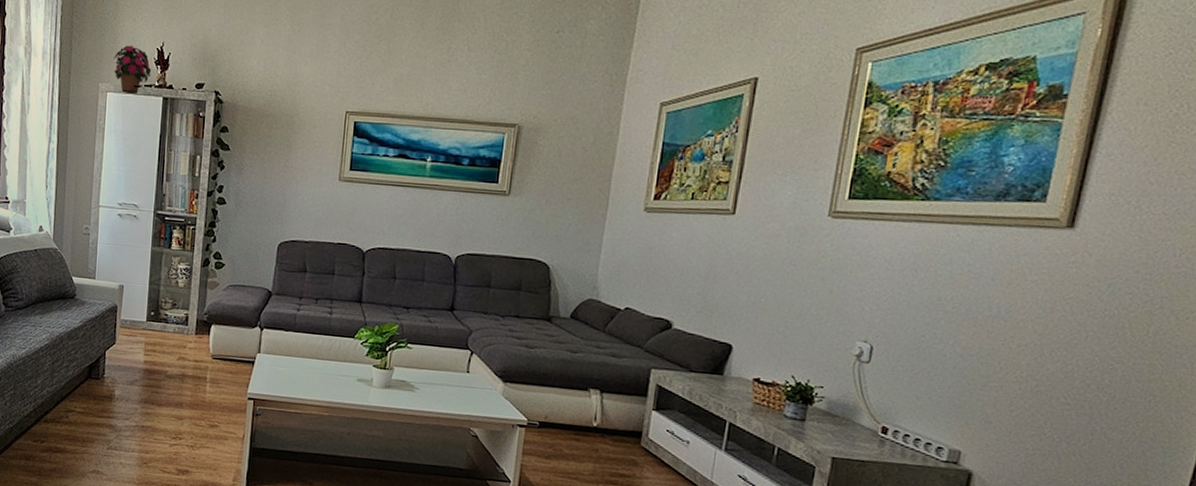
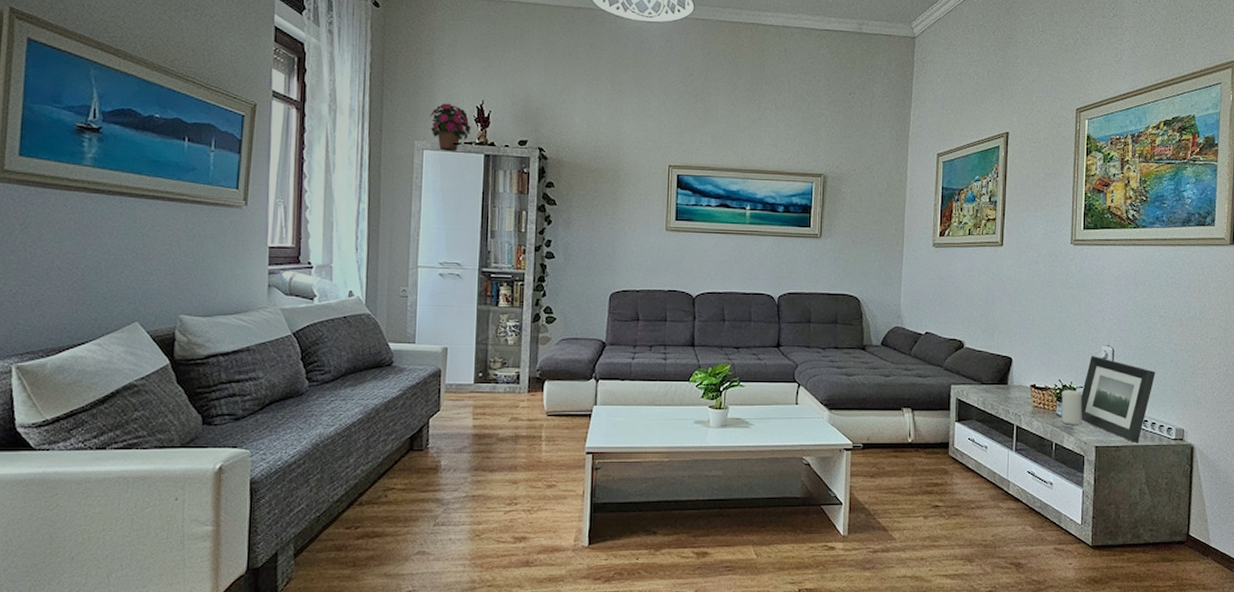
candle: none [789,387,822,431] -> present [1061,389,1083,425]
picture frame: none [816,351,930,459] -> present [1081,355,1156,442]

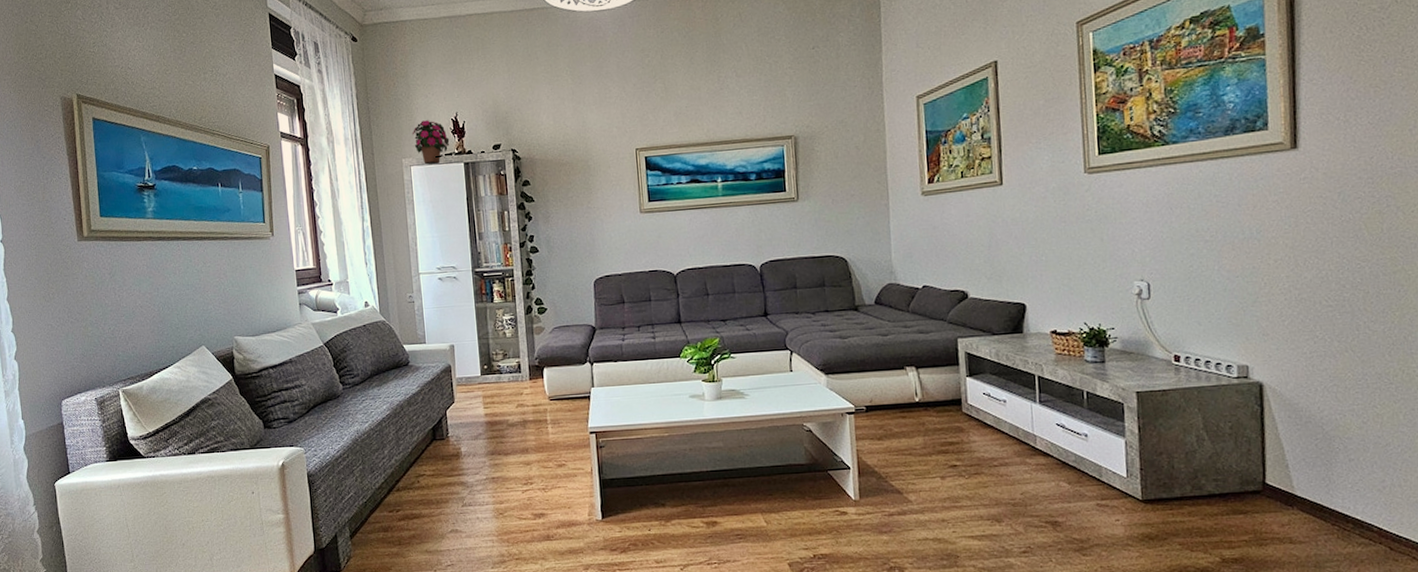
candle: present [1061,389,1083,425] -> none [1089,332,1119,371]
picture frame: present [1081,355,1156,442] -> none [1113,292,1206,385]

